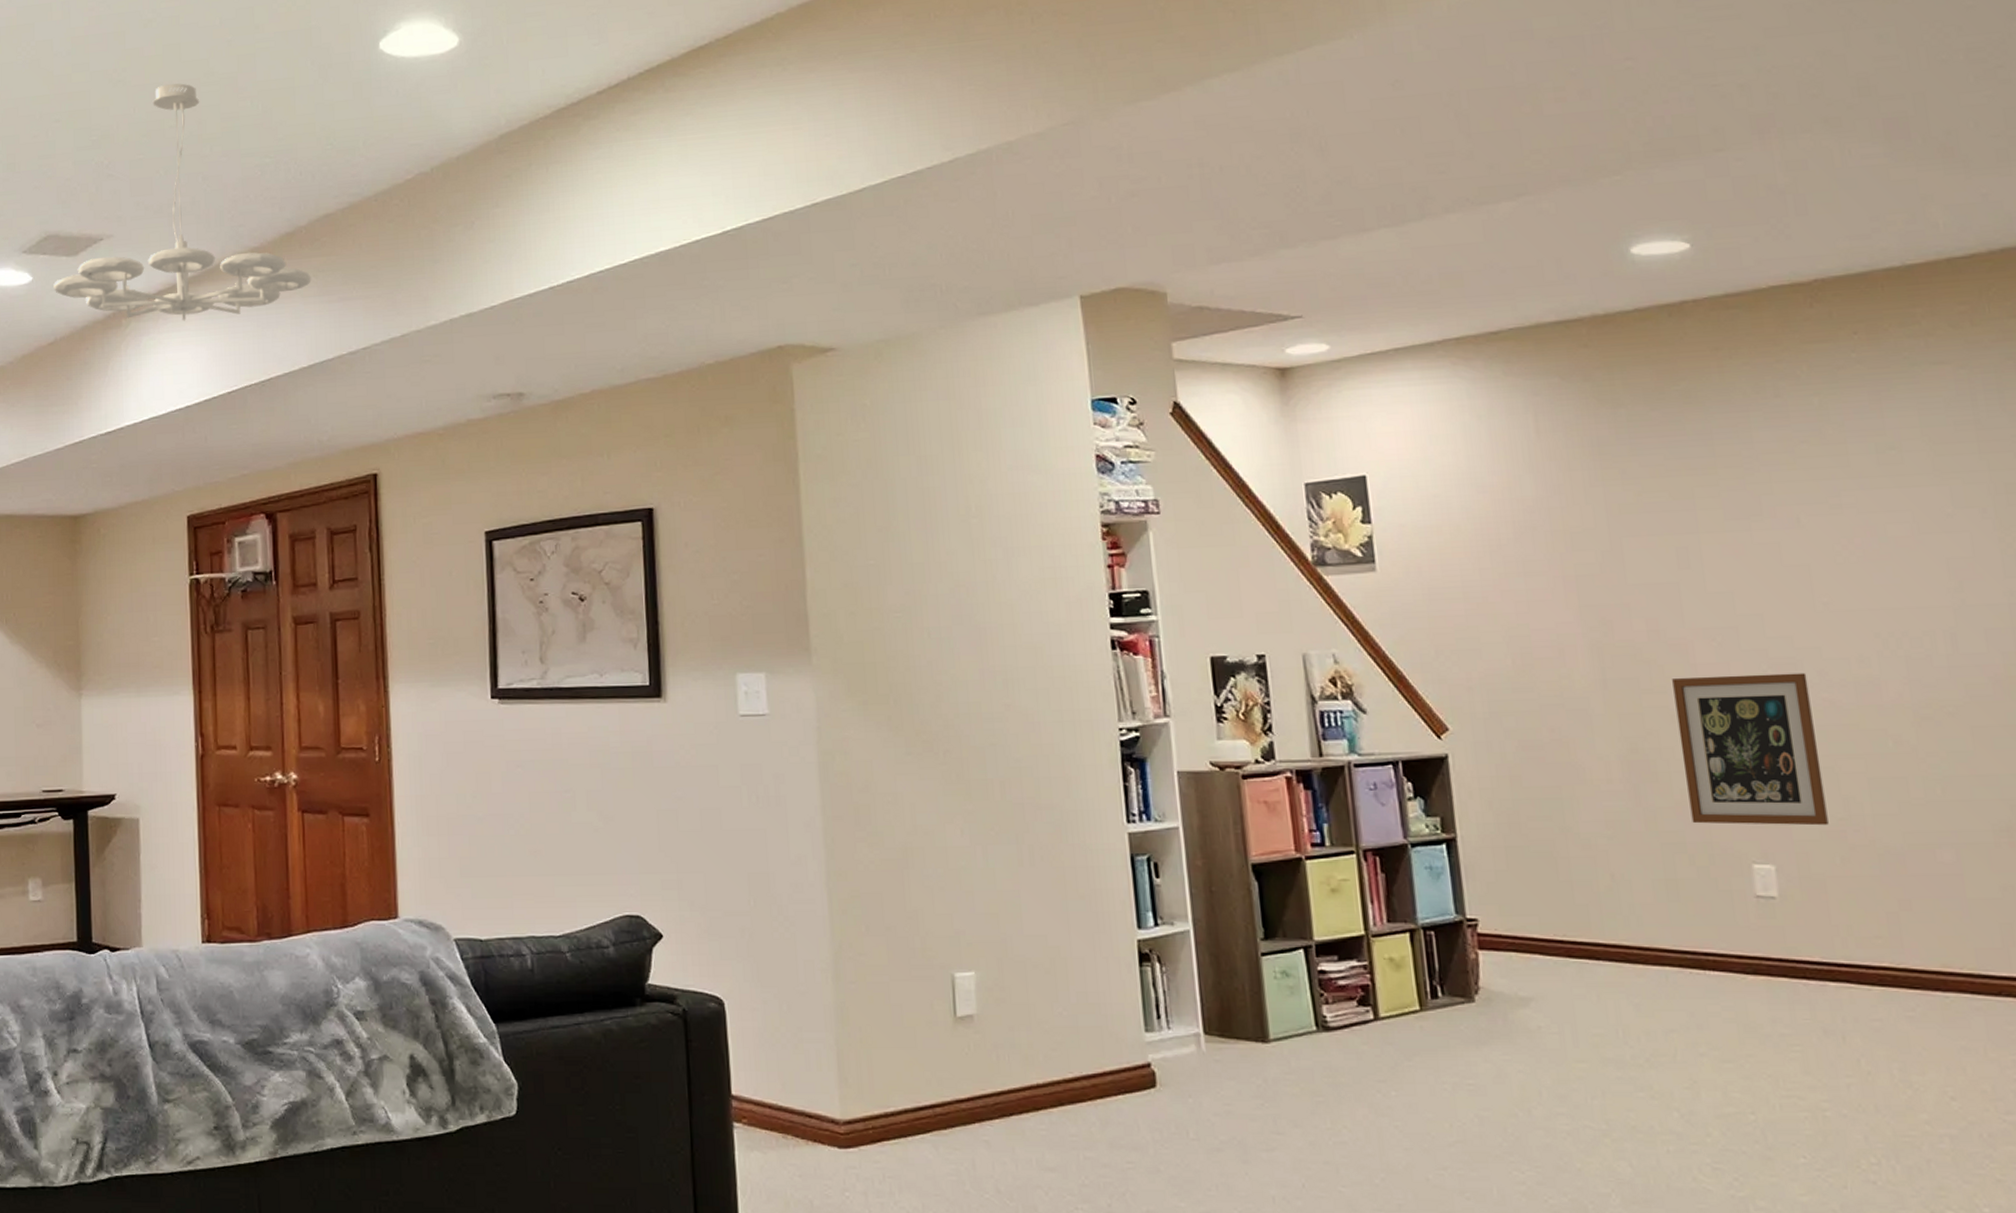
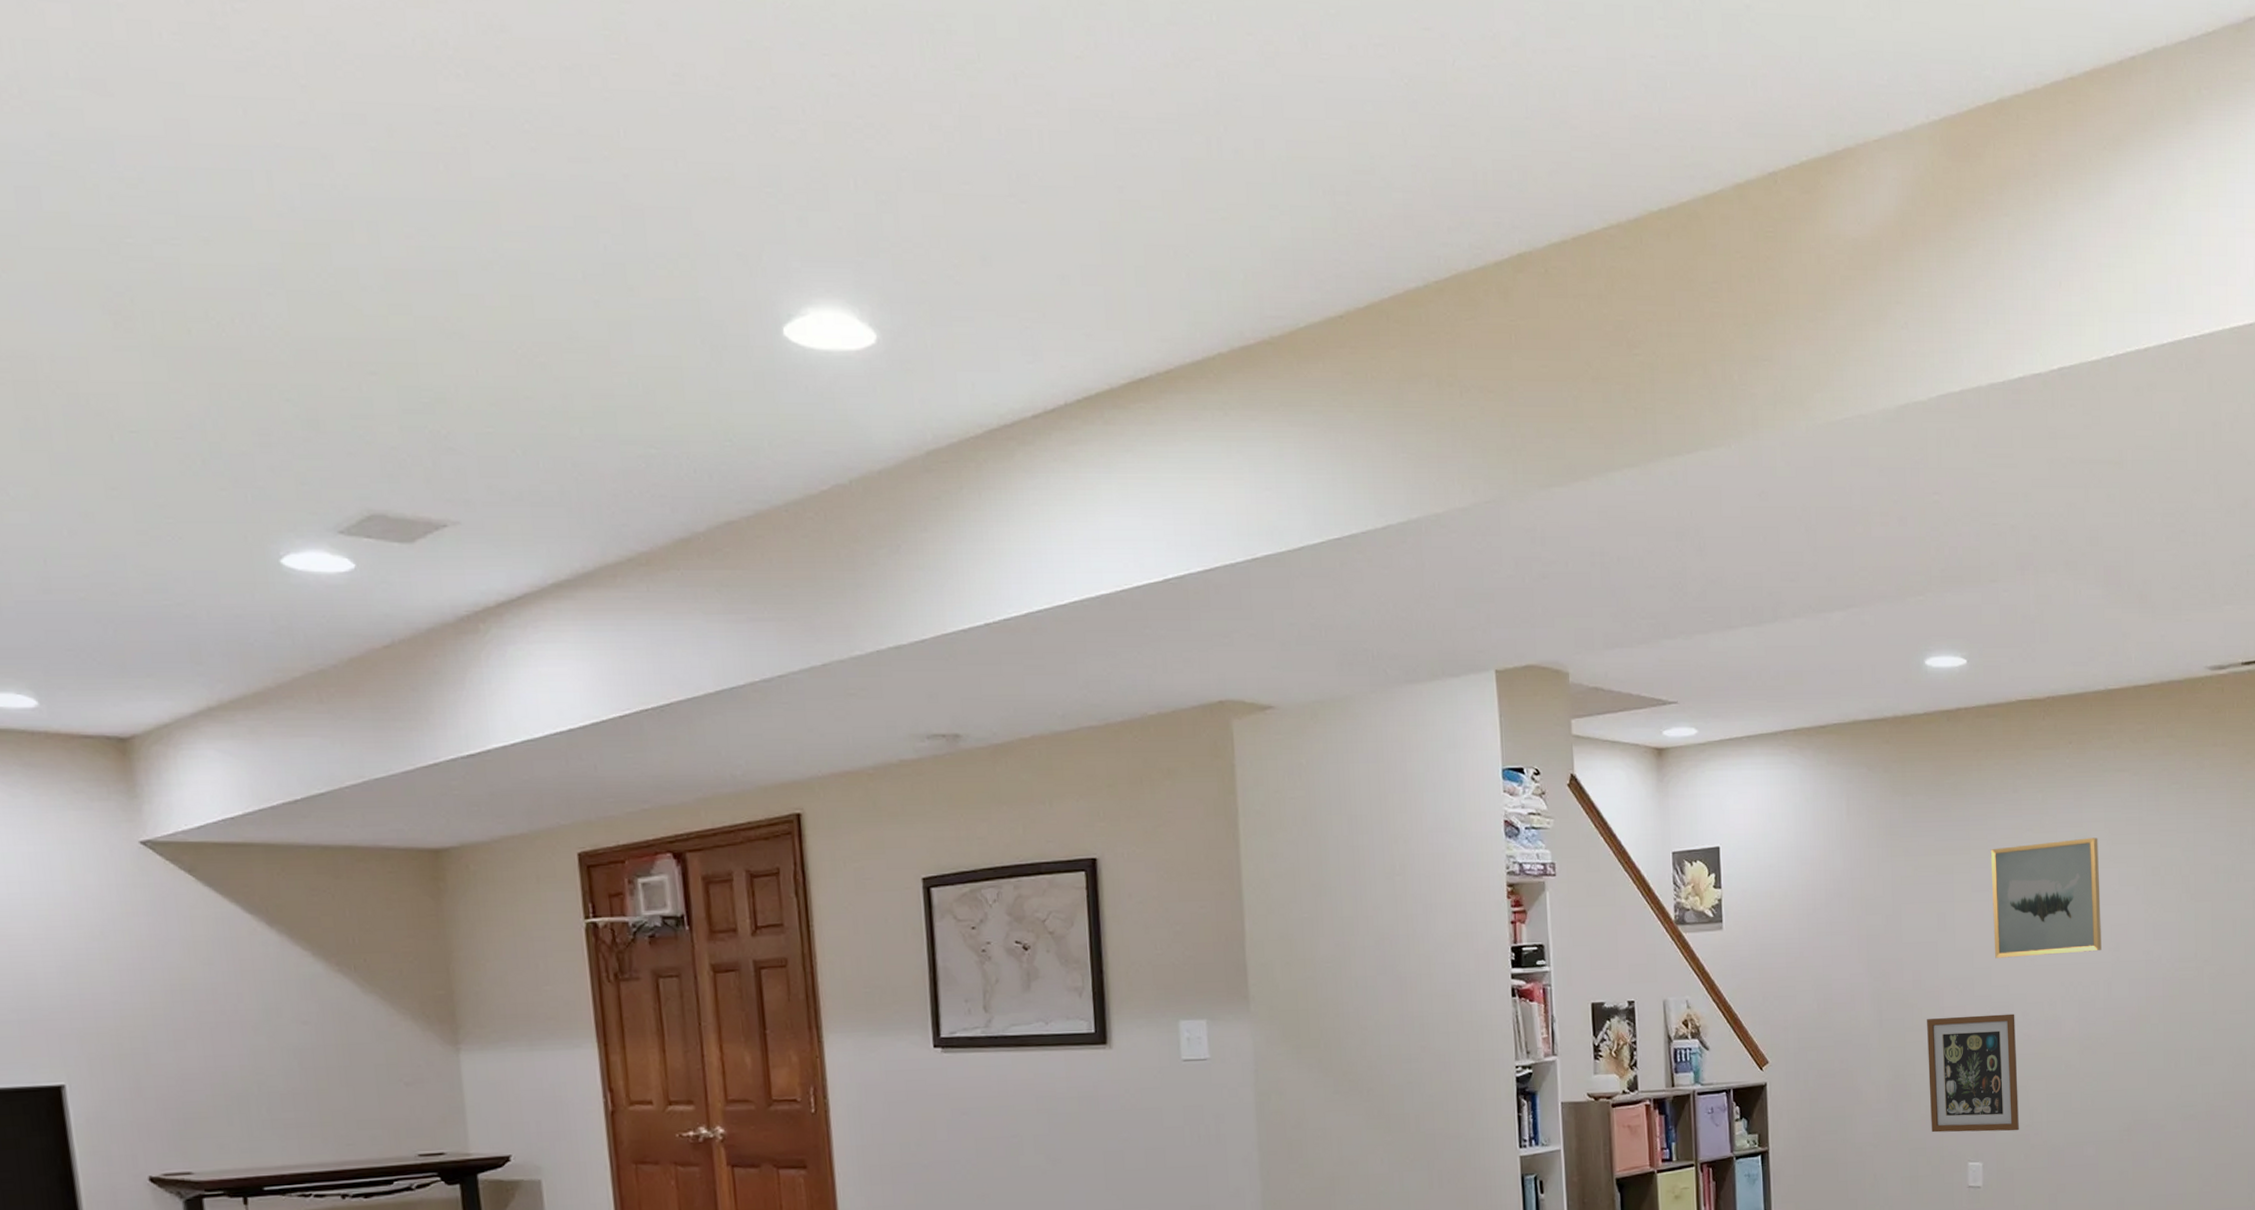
chandelier: present [52,83,311,321] -> none [383,344,714,631]
wall art: none [1747,448,1935,603] -> present [1990,837,2102,958]

